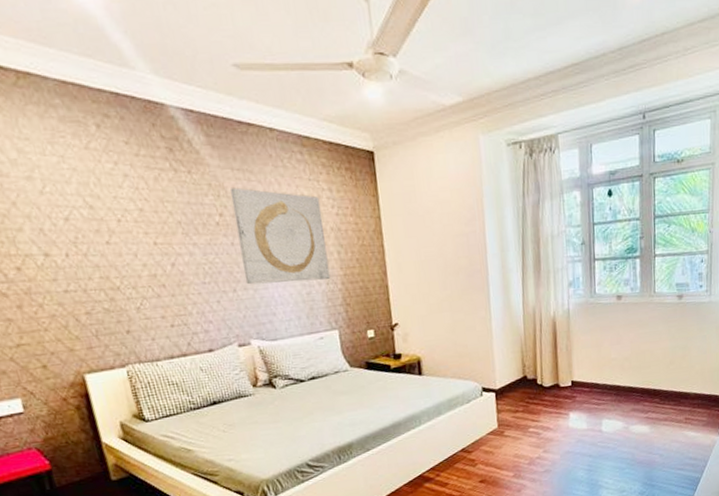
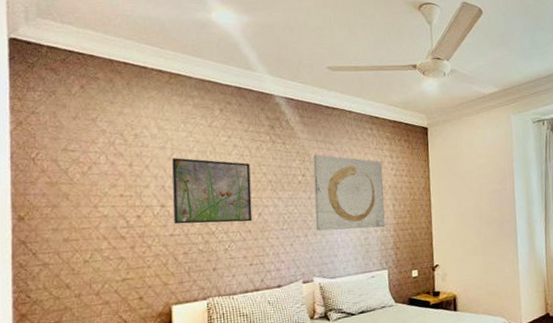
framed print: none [45,191,165,278] -> present [172,158,253,224]

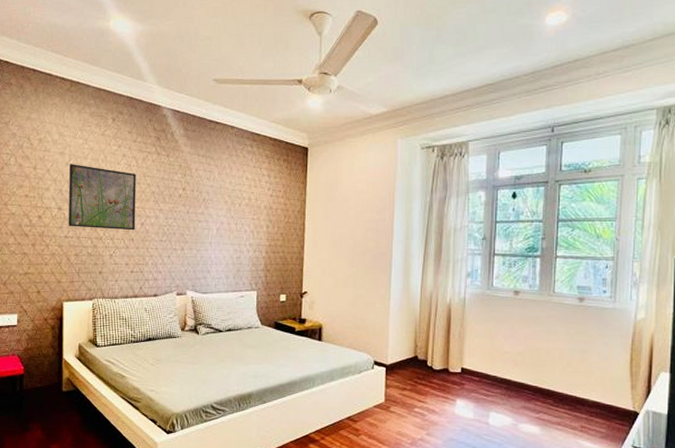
wall art: present [313,155,385,231] -> none [192,169,259,247]

